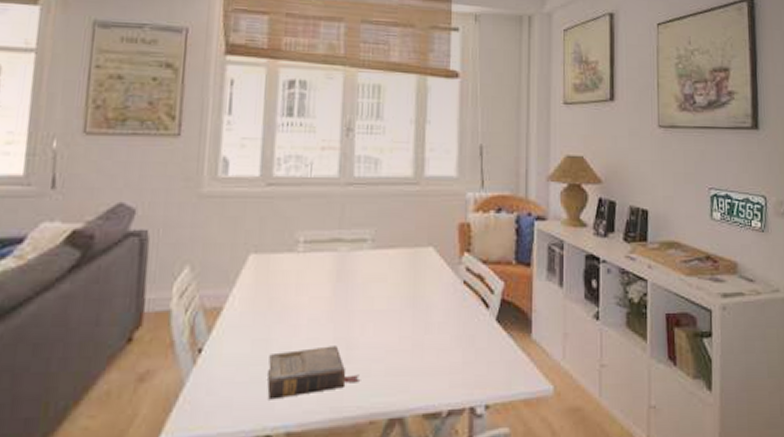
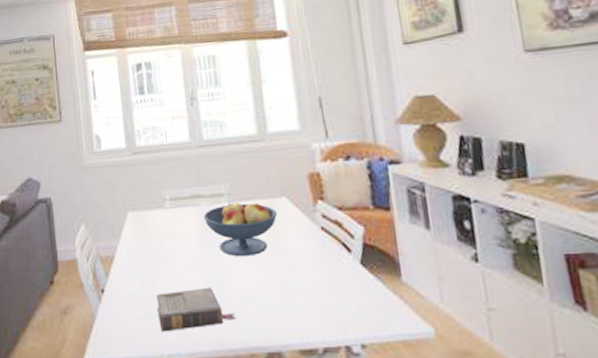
fruit bowl: none [340,248,422,311] -> present [203,201,278,257]

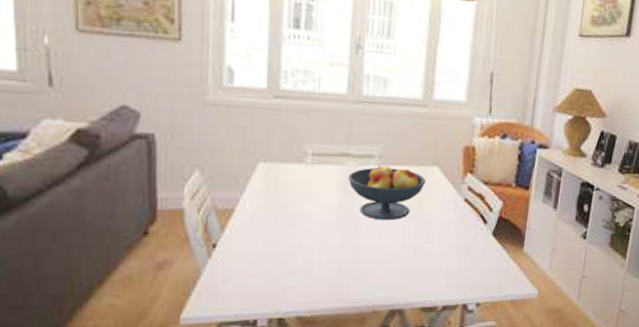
book: present [156,287,237,332] -> none [279,248,366,290]

